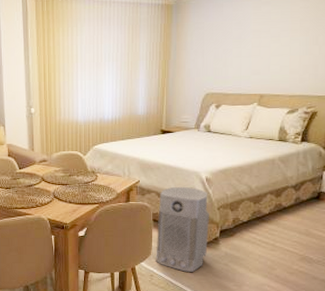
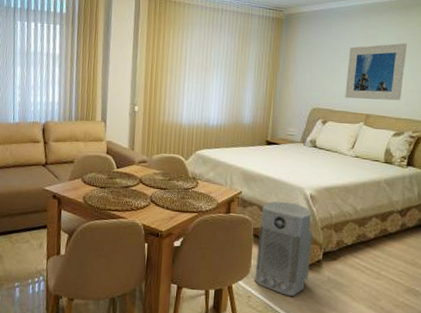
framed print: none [238,17,302,81] -> present [345,43,408,101]

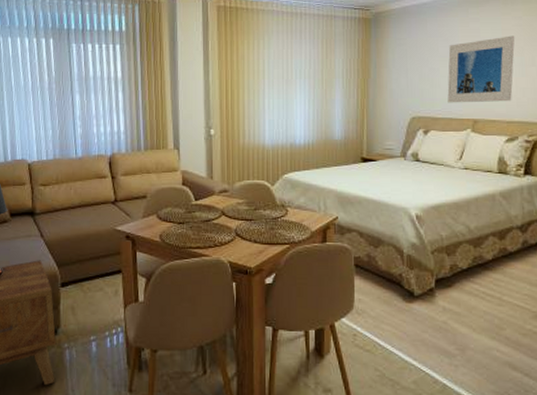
air purifier: present [254,201,312,296] -> none [359,225,422,331]

